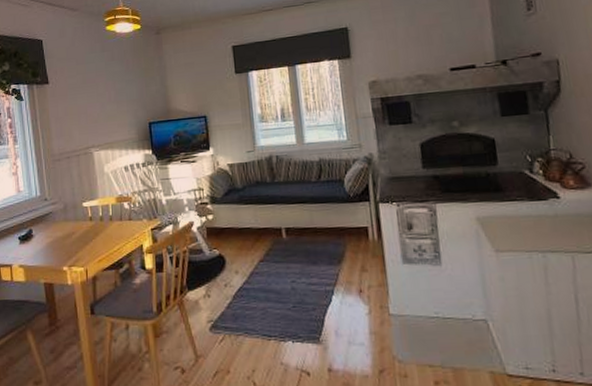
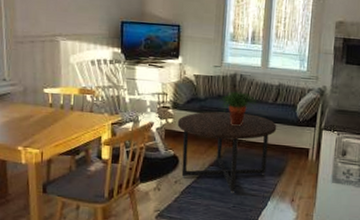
coffee table: none [217,197,327,292] -> present [177,111,277,194]
potted plant: none [257,173,298,213] -> present [218,90,256,126]

